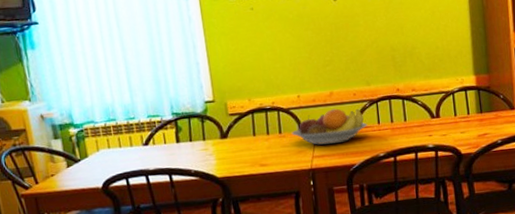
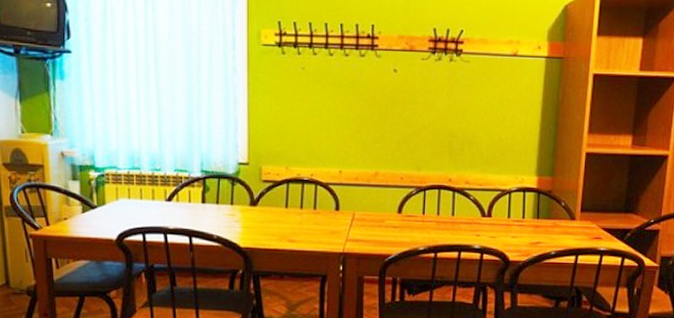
fruit bowl: present [291,108,368,145] -> none [327,191,411,230]

